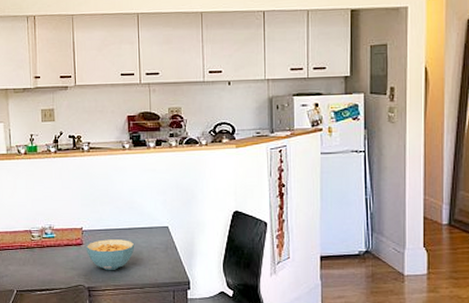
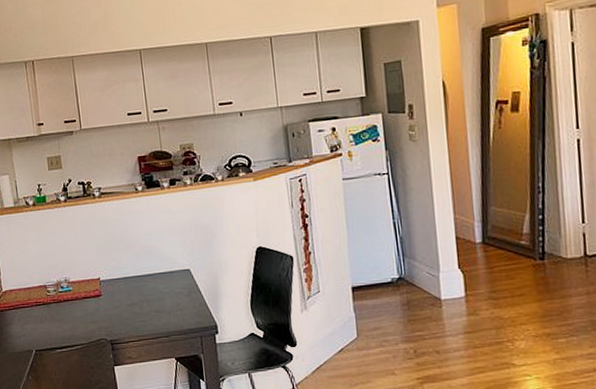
cereal bowl: present [85,239,135,271] -> none [104,287,157,322]

